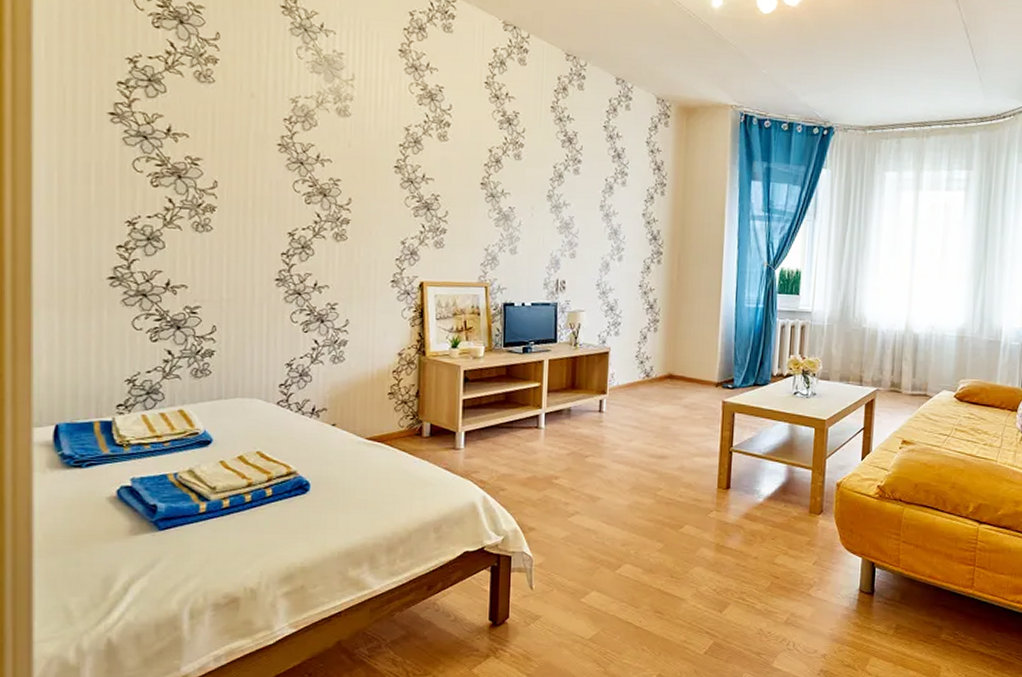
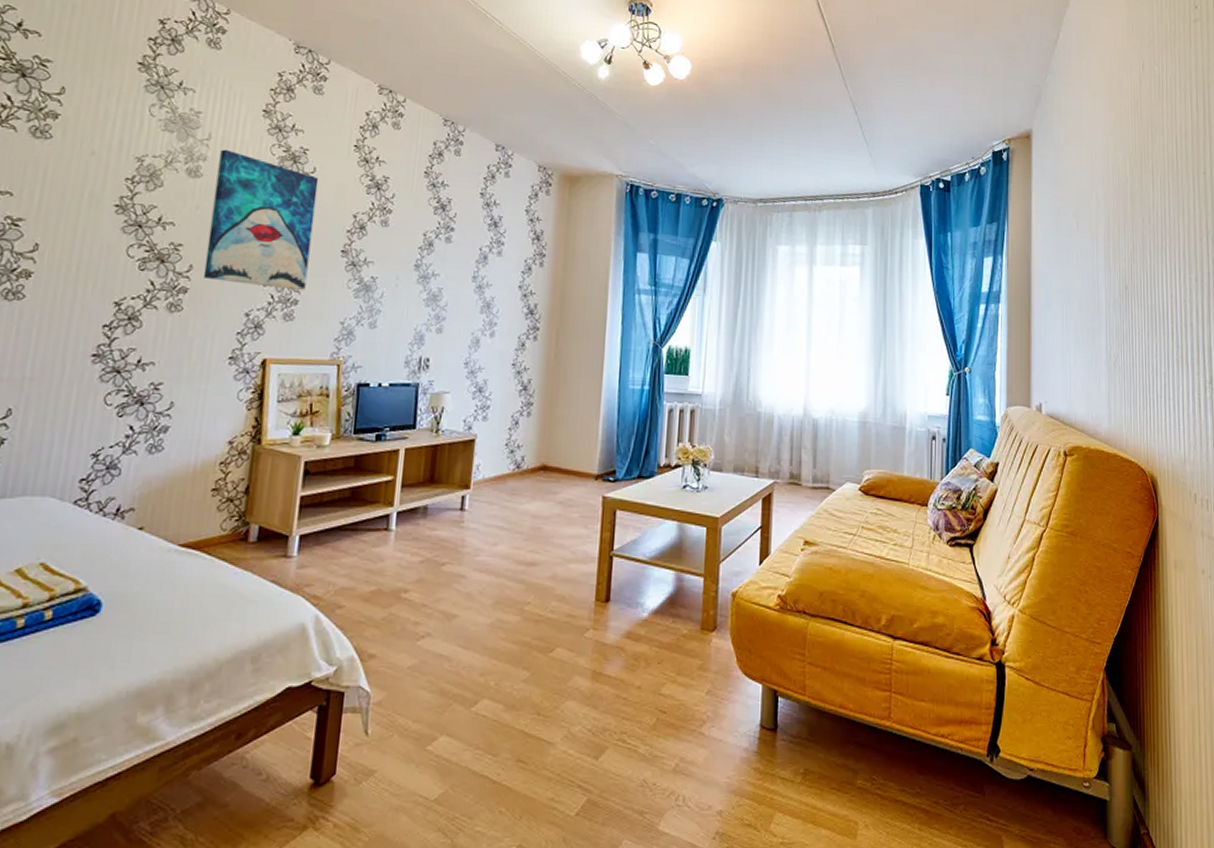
wall art: none [361,89,455,221] -> present [203,149,319,291]

